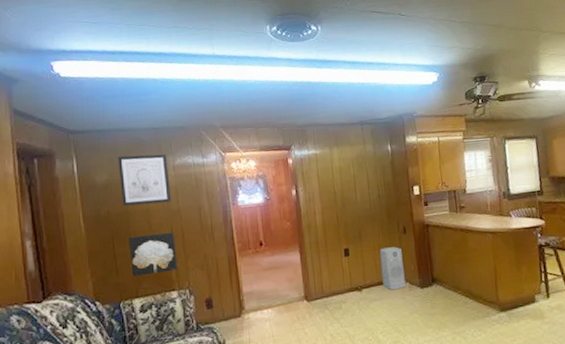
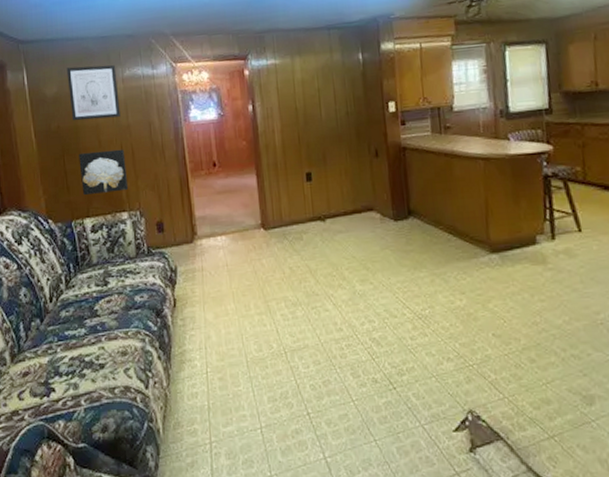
air purifier: present [379,247,406,291] -> none [346,172,377,222]

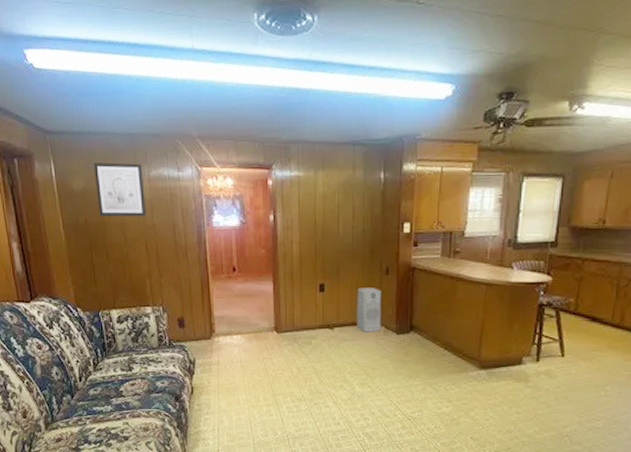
wall art: present [79,149,129,196] -> none [105,247,153,289]
air purifier: none [346,172,377,222] -> present [357,288,381,333]

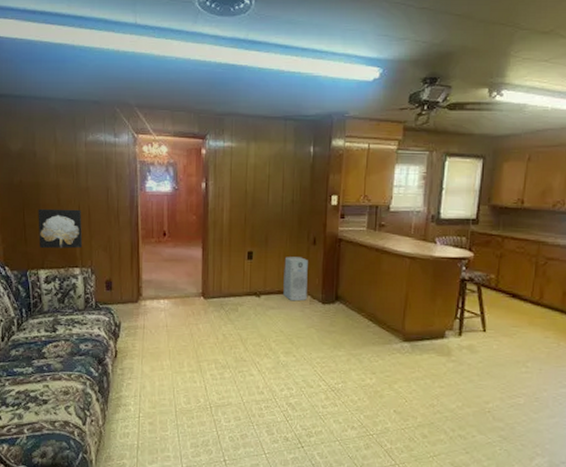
wall art: present [93,162,146,217] -> none [32,126,81,179]
wall art: none [105,247,153,289] -> present [38,208,83,249]

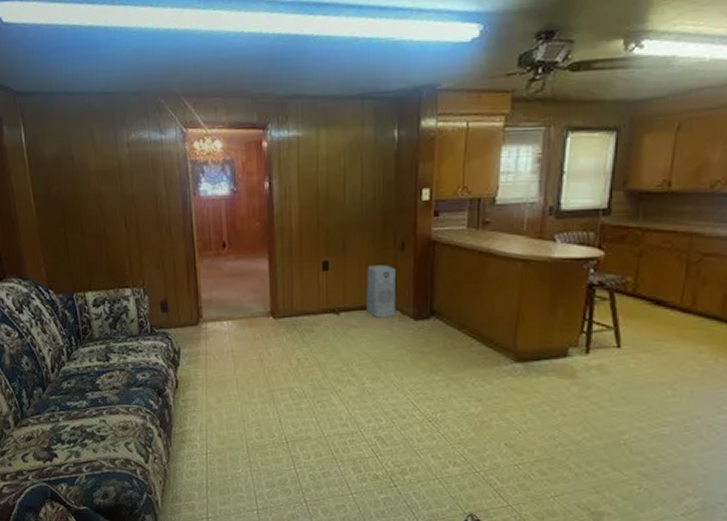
wall art: present [38,208,83,249] -> none [80,221,132,268]

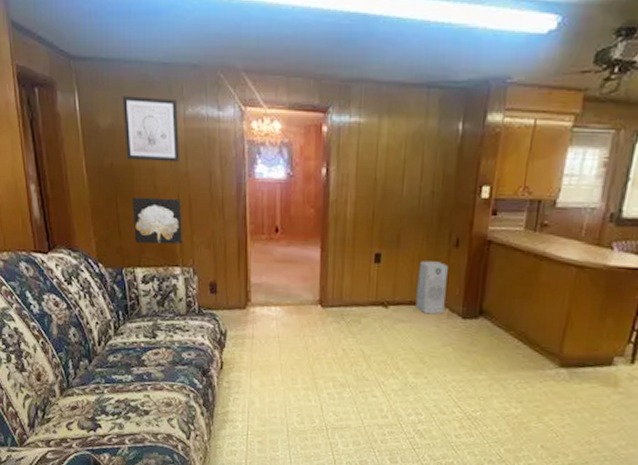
wall art: none [67,125,125,187] -> present [122,96,179,162]
wall art: none [80,221,132,268] -> present [132,197,183,245]

